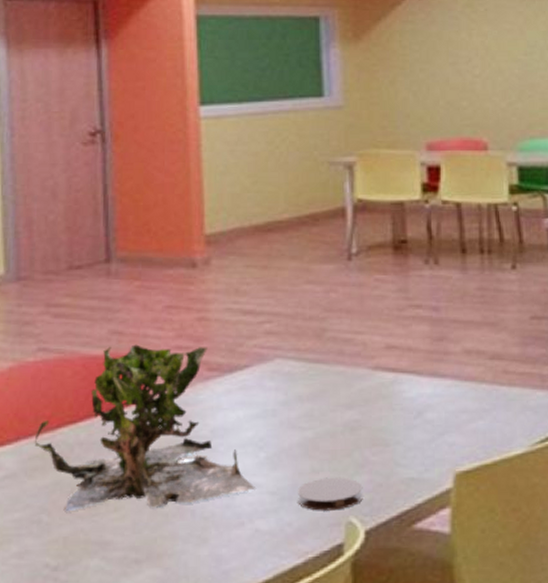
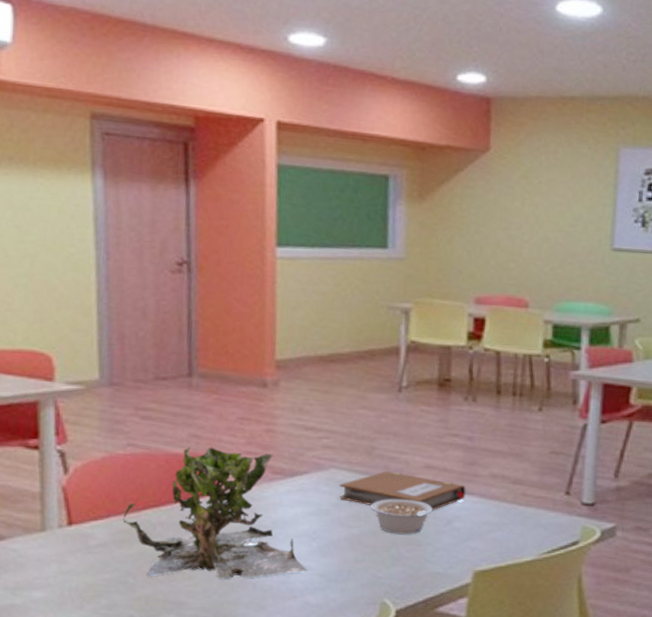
notebook: none [286,356,438,401] -> present [339,471,467,511]
coaster: present [297,477,363,511] -> none [341,566,397,593]
legume: none [326,389,399,434] -> present [371,499,433,535]

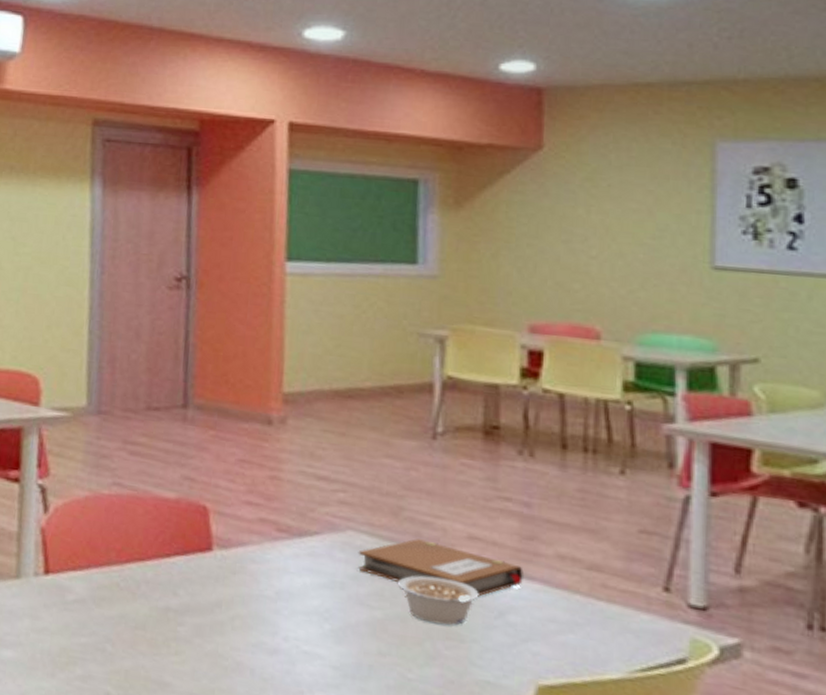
plant: present [122,447,308,580] -> none [103,491,319,662]

